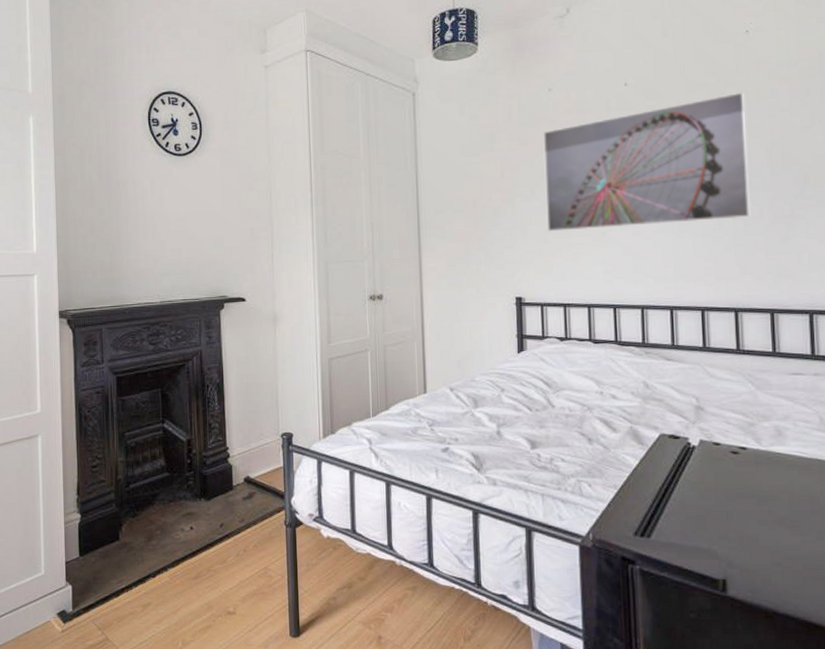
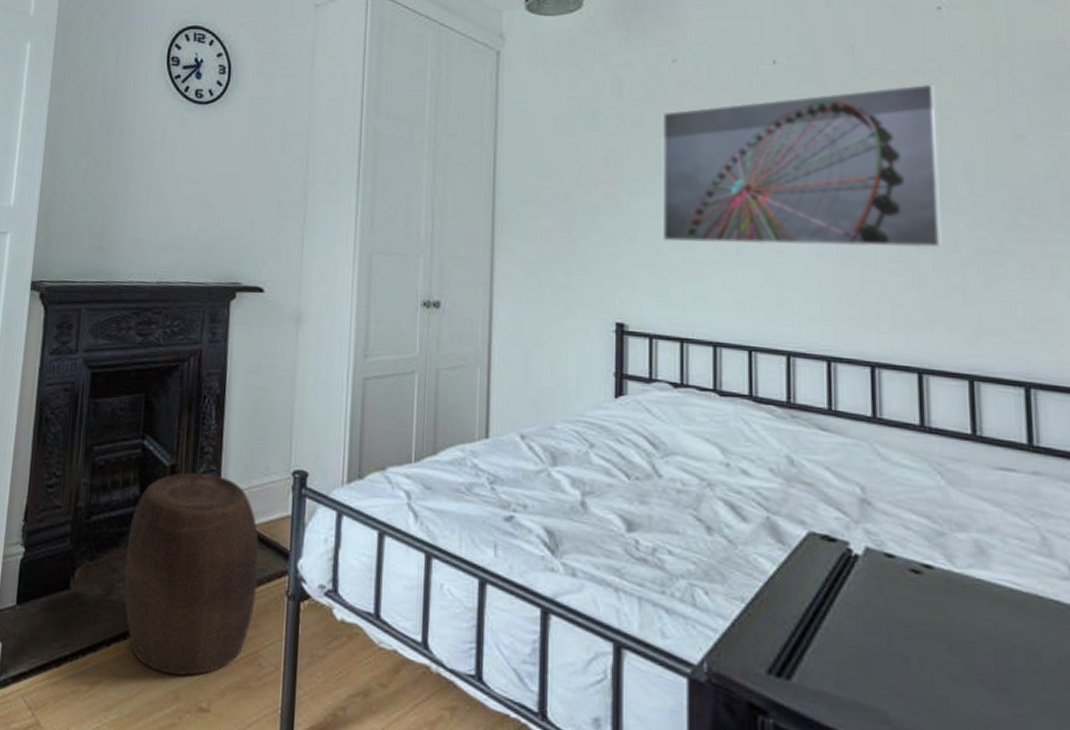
stool: none [159,444,263,592] -> present [124,472,259,676]

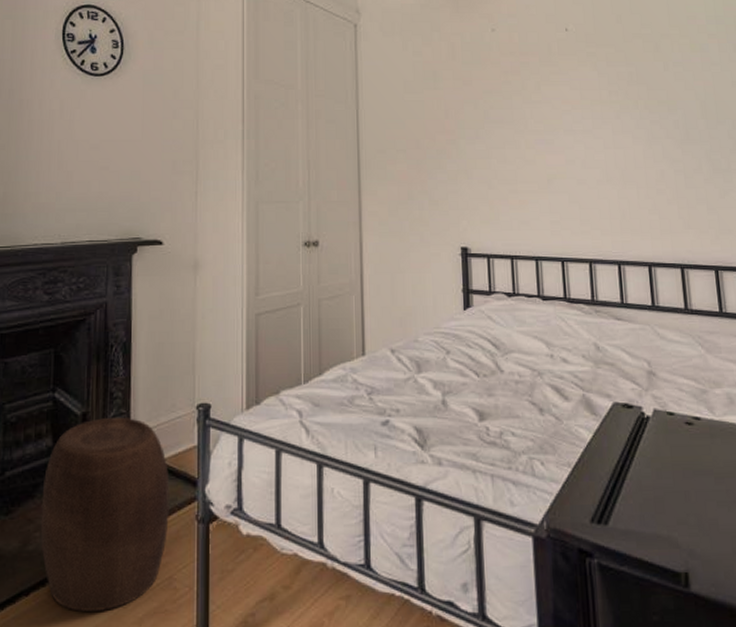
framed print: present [662,83,942,249] -> none [486,44,690,177]

